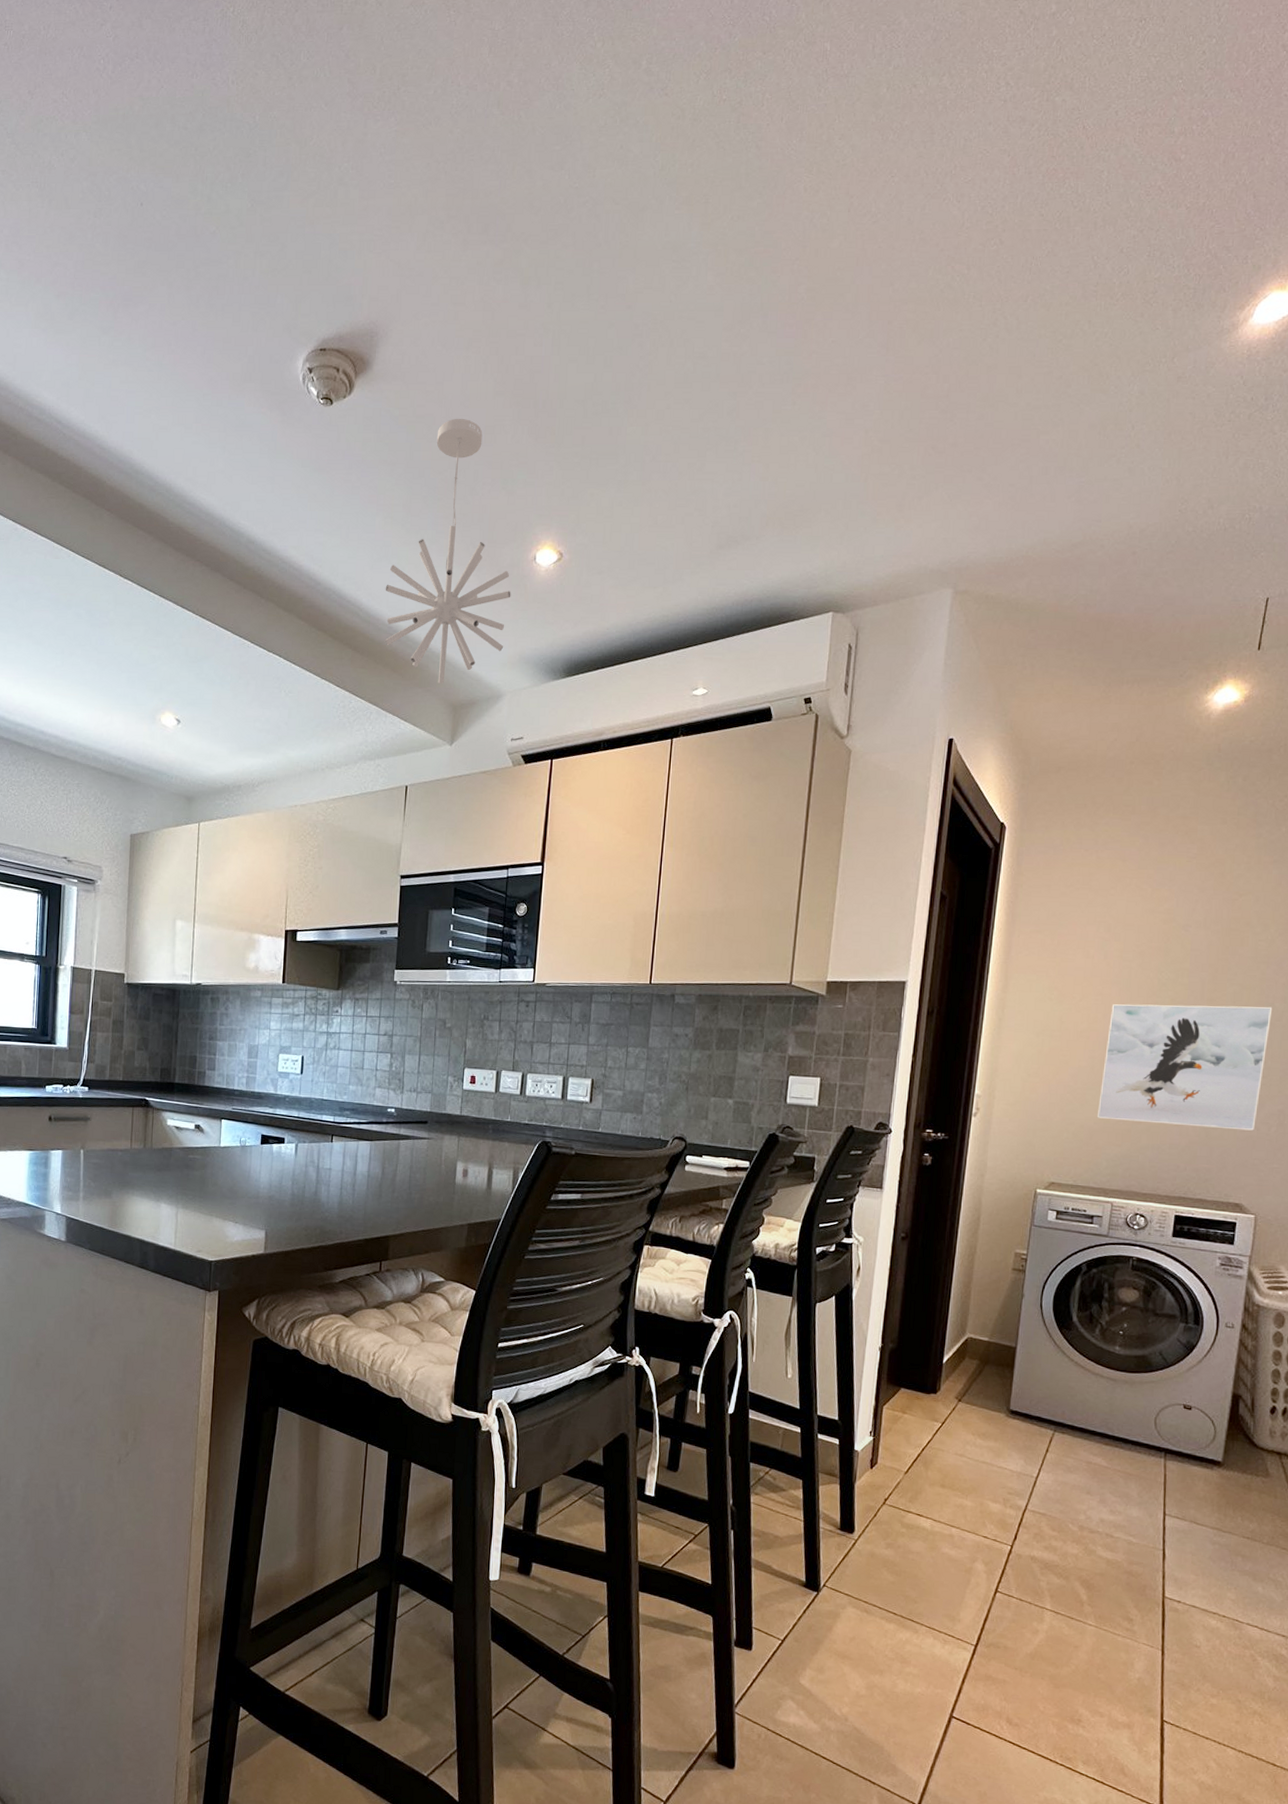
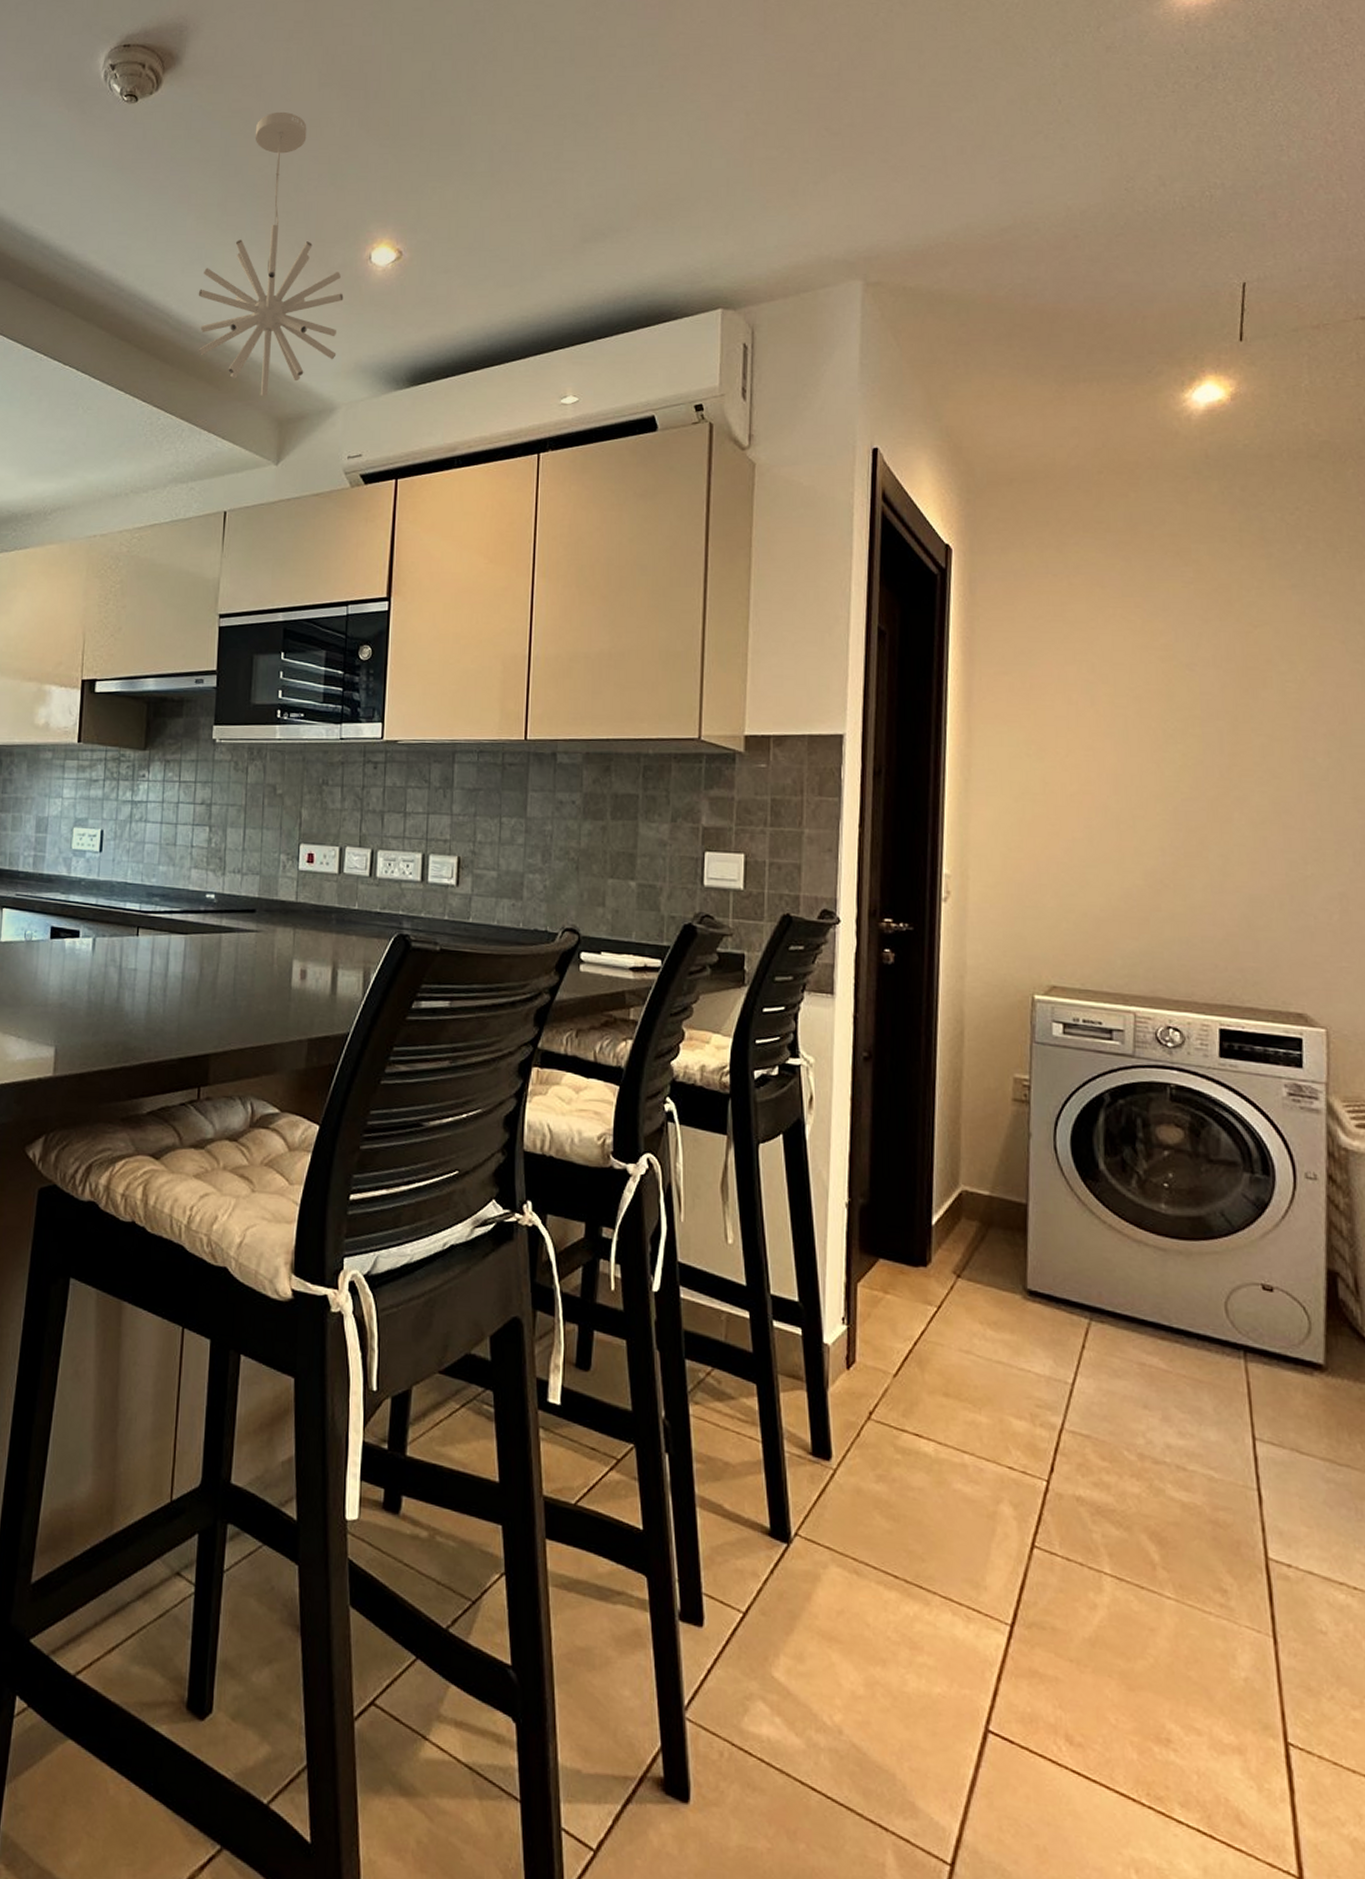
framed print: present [1096,1004,1273,1131] -> none [1102,760,1315,919]

